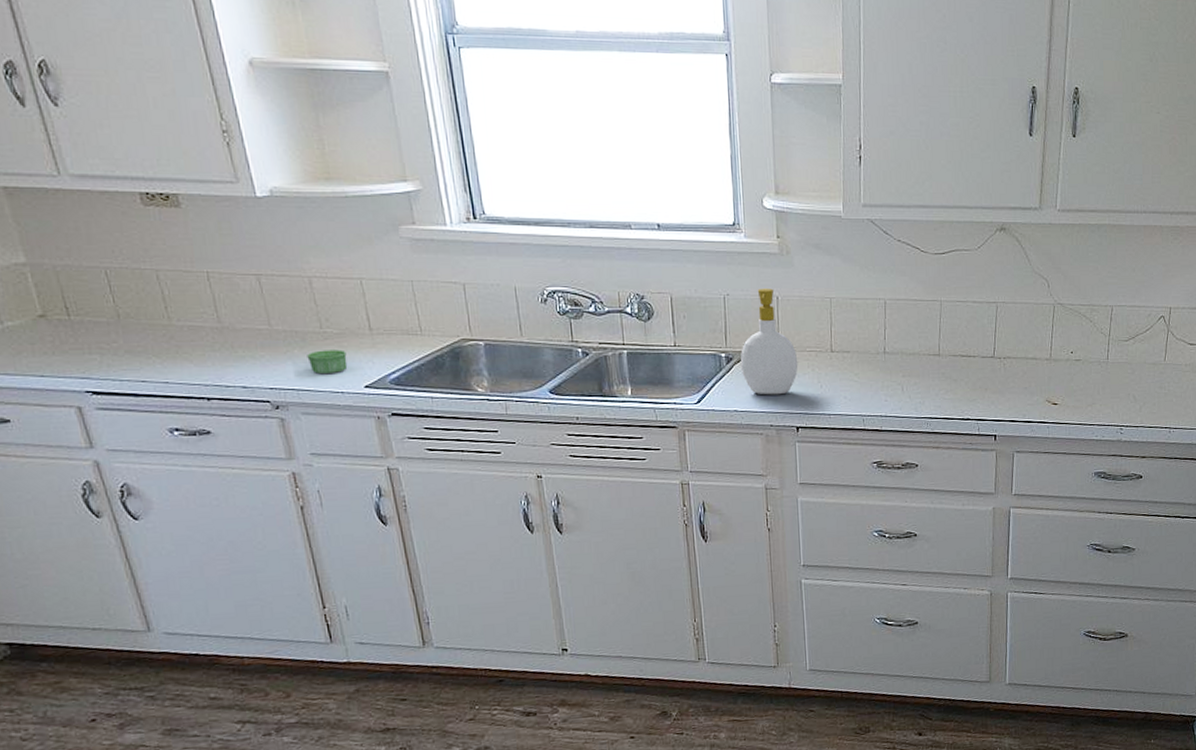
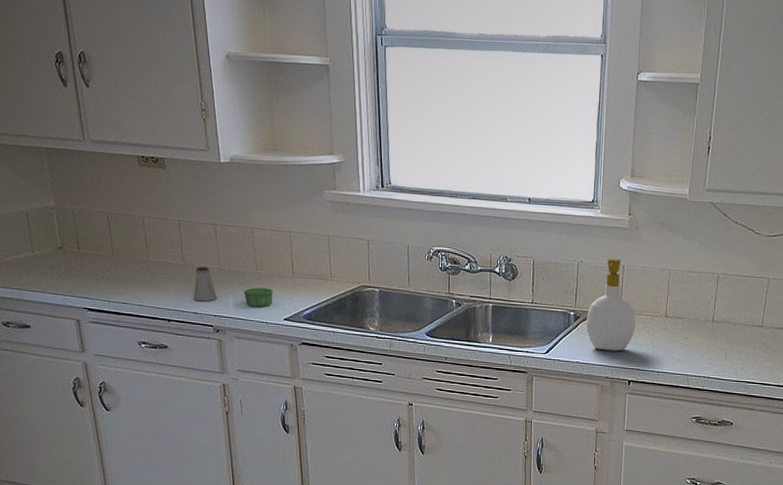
saltshaker: none [238,328,273,372] -> present [193,266,218,302]

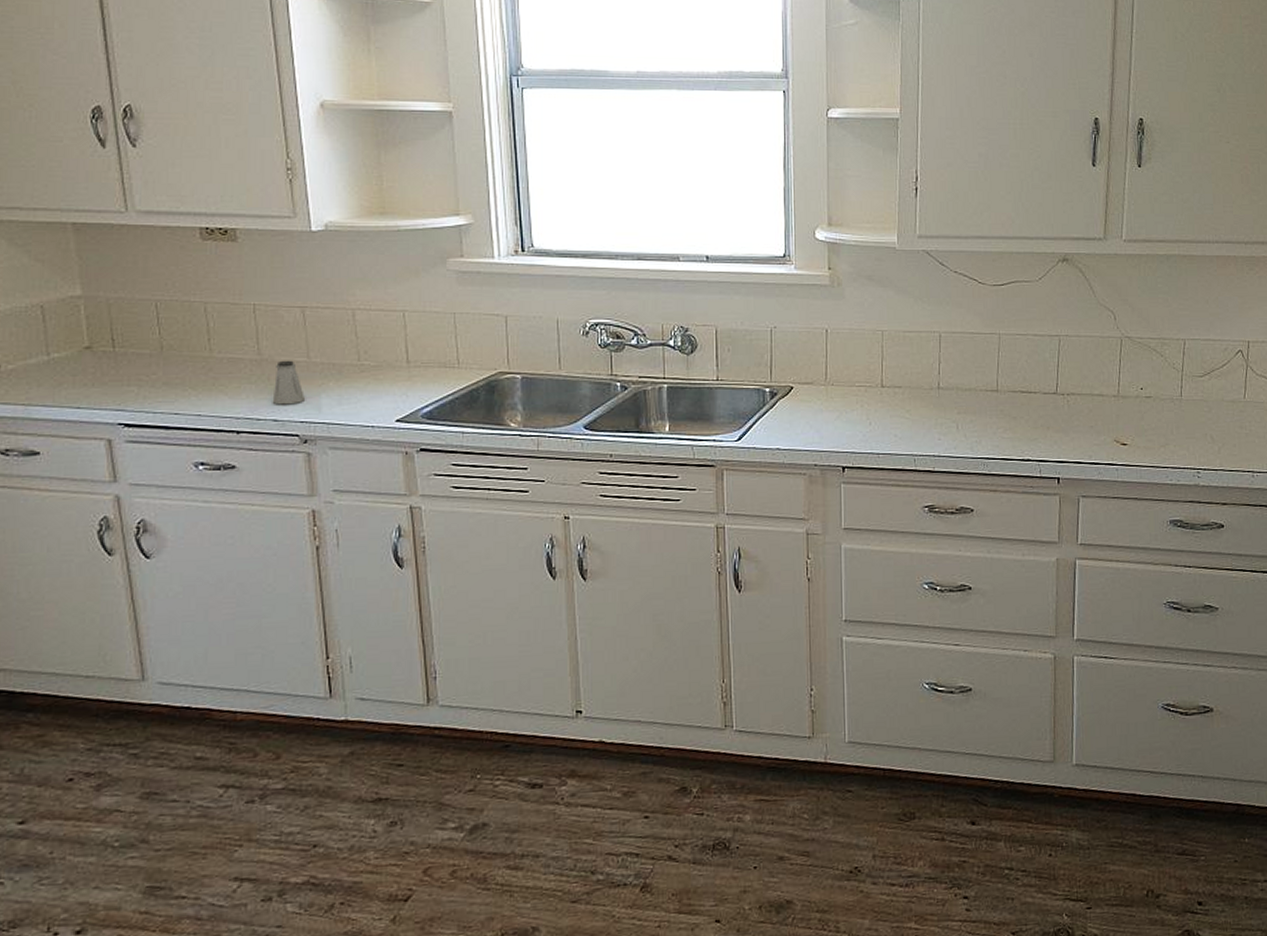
ramekin: present [244,287,273,307] -> none [341,382,381,407]
soap bottle: present [585,258,636,352] -> none [785,321,846,433]

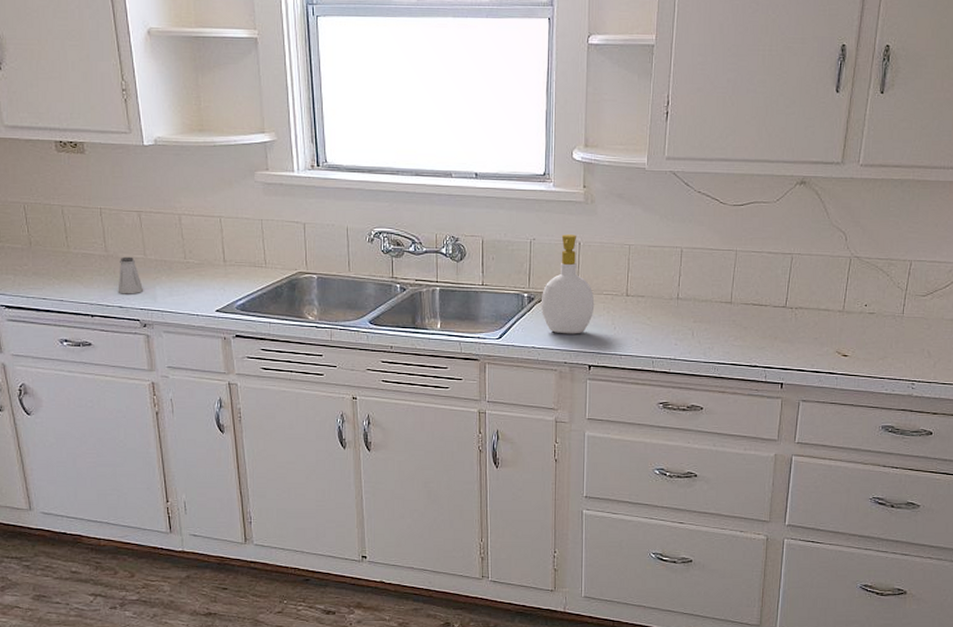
soap bottle: none [785,321,846,433] -> present [540,234,595,334]

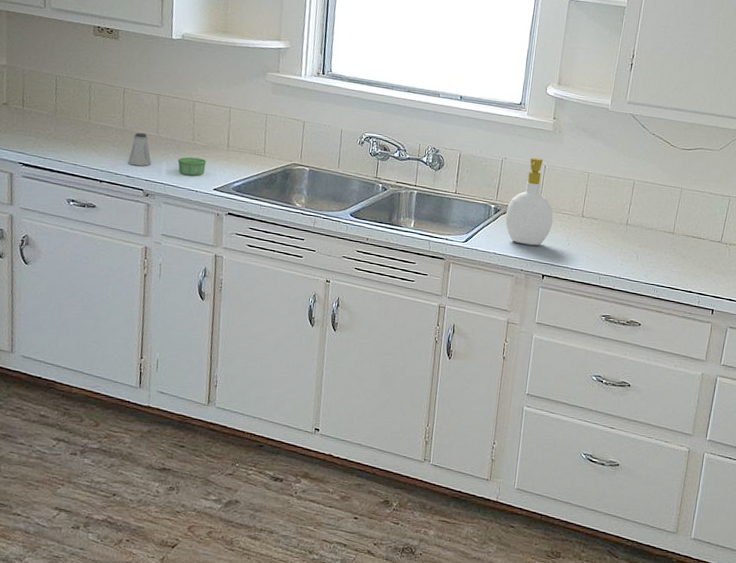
ramekin: none [172,277,204,298] -> present [178,156,207,176]

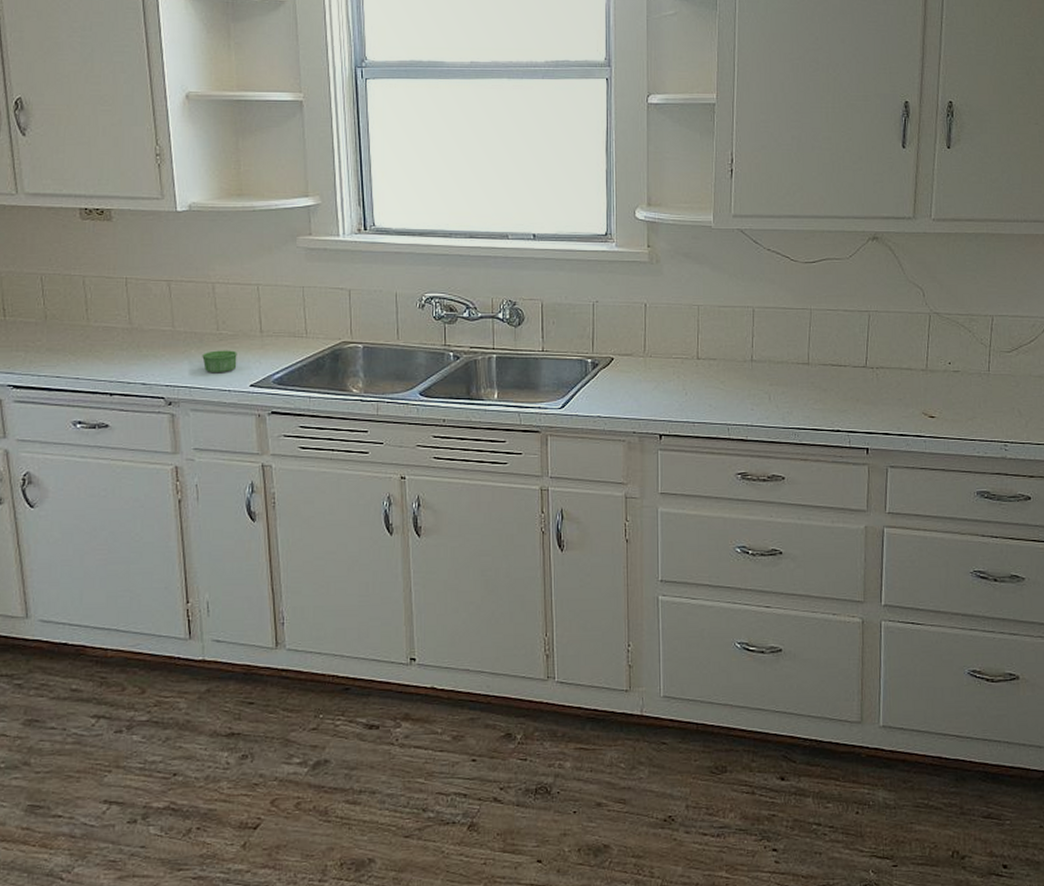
saltshaker: present [127,132,152,166] -> none [141,329,171,370]
soap bottle: present [505,157,553,246] -> none [605,296,664,402]

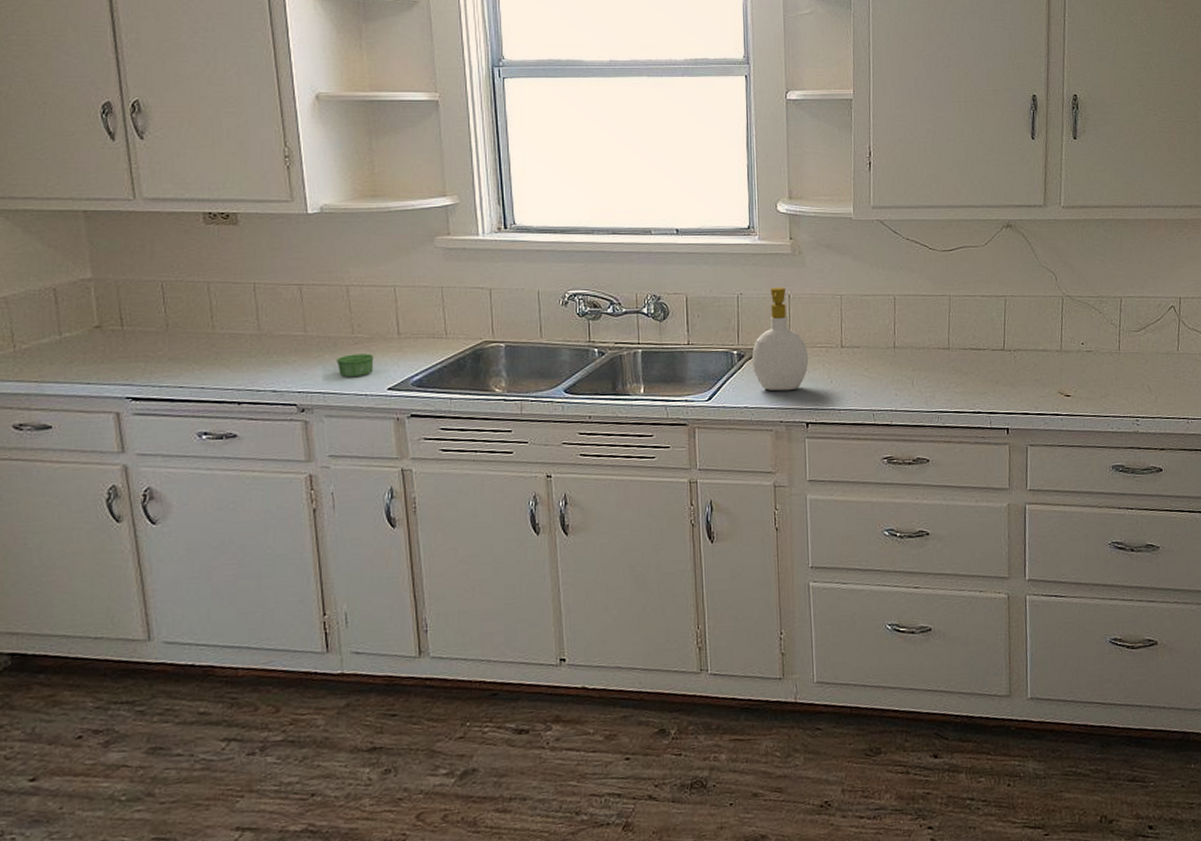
soap bottle: none [605,296,664,402] -> present [751,287,809,391]

